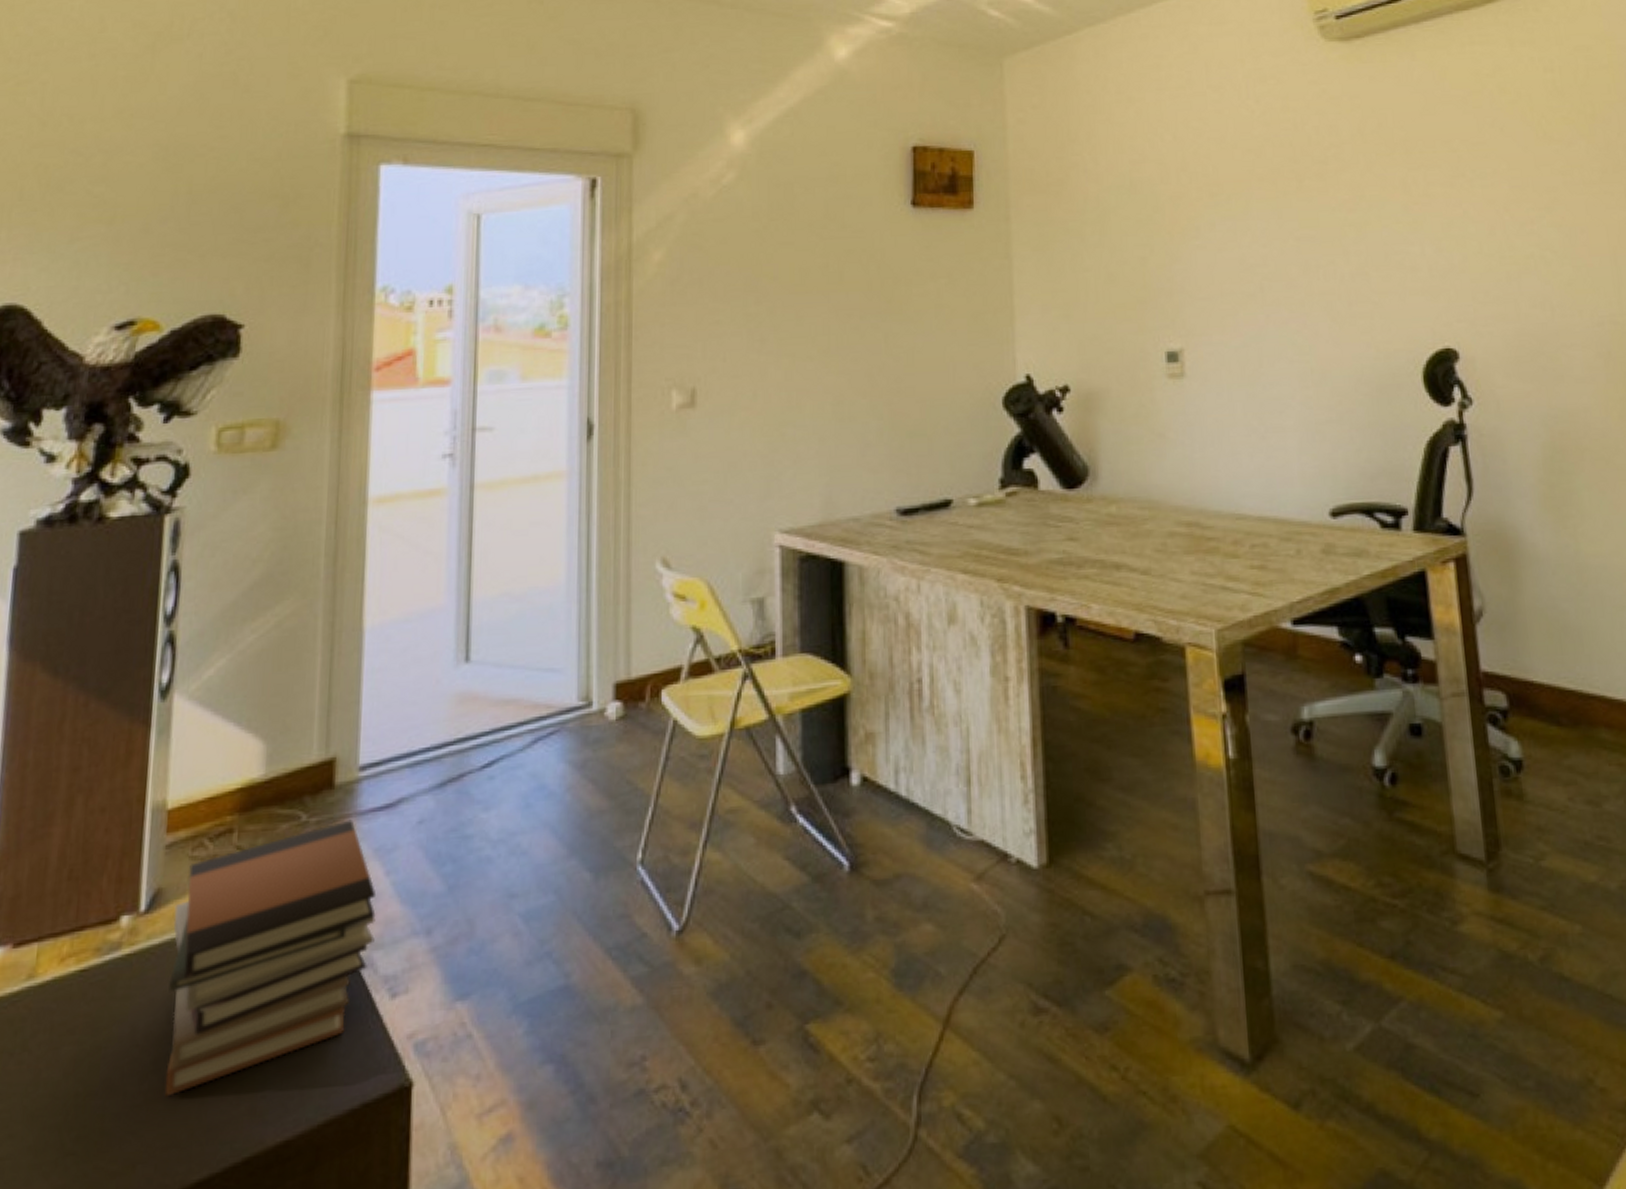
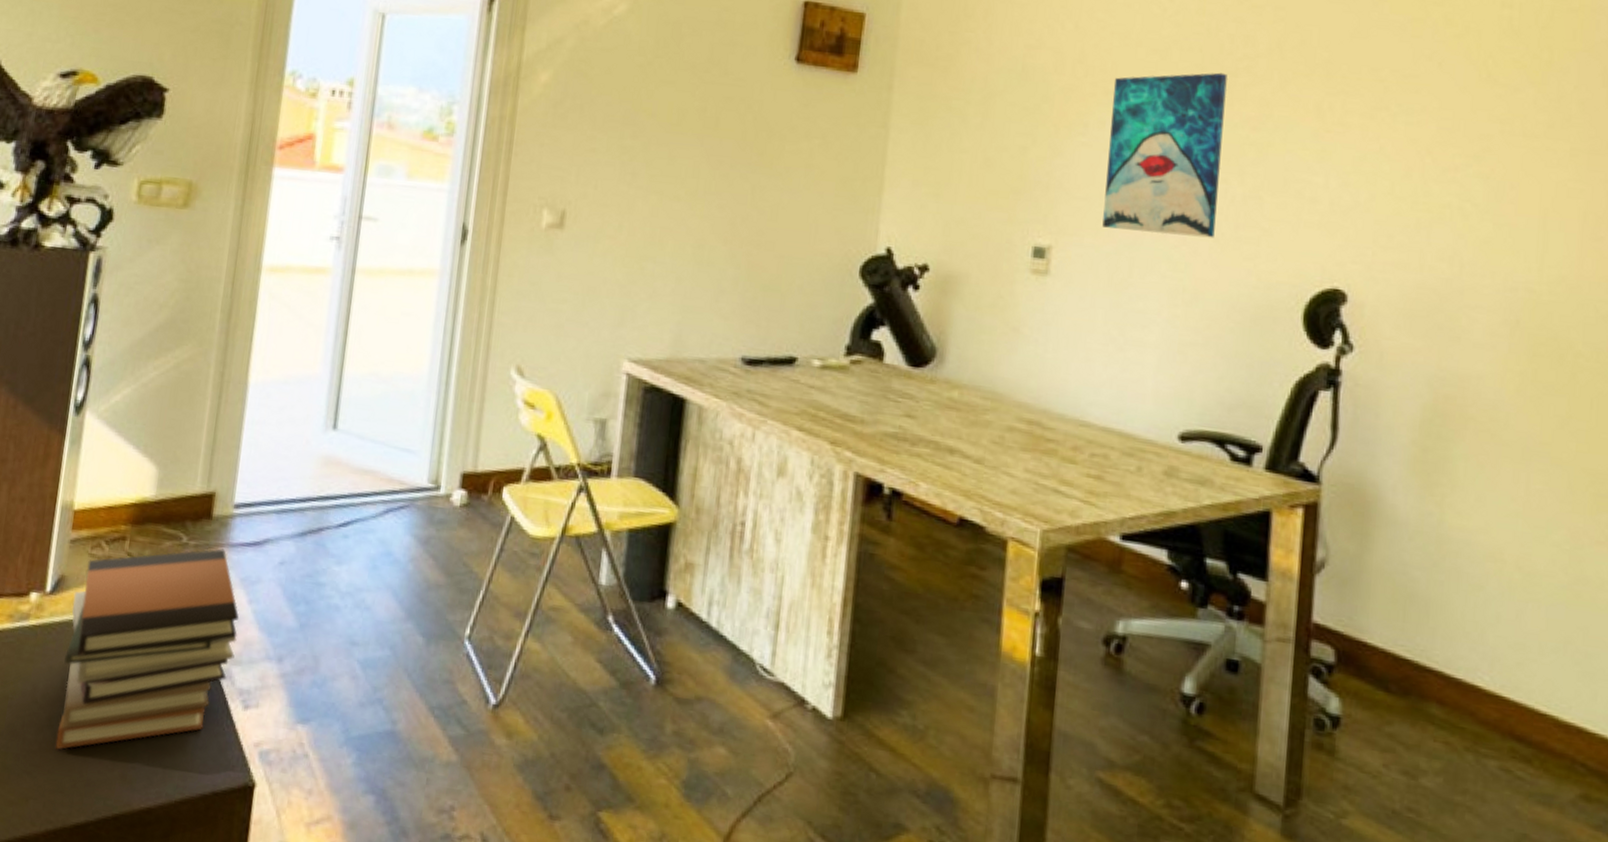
wall art: none [1217,162,1331,323] -> present [1102,72,1227,238]

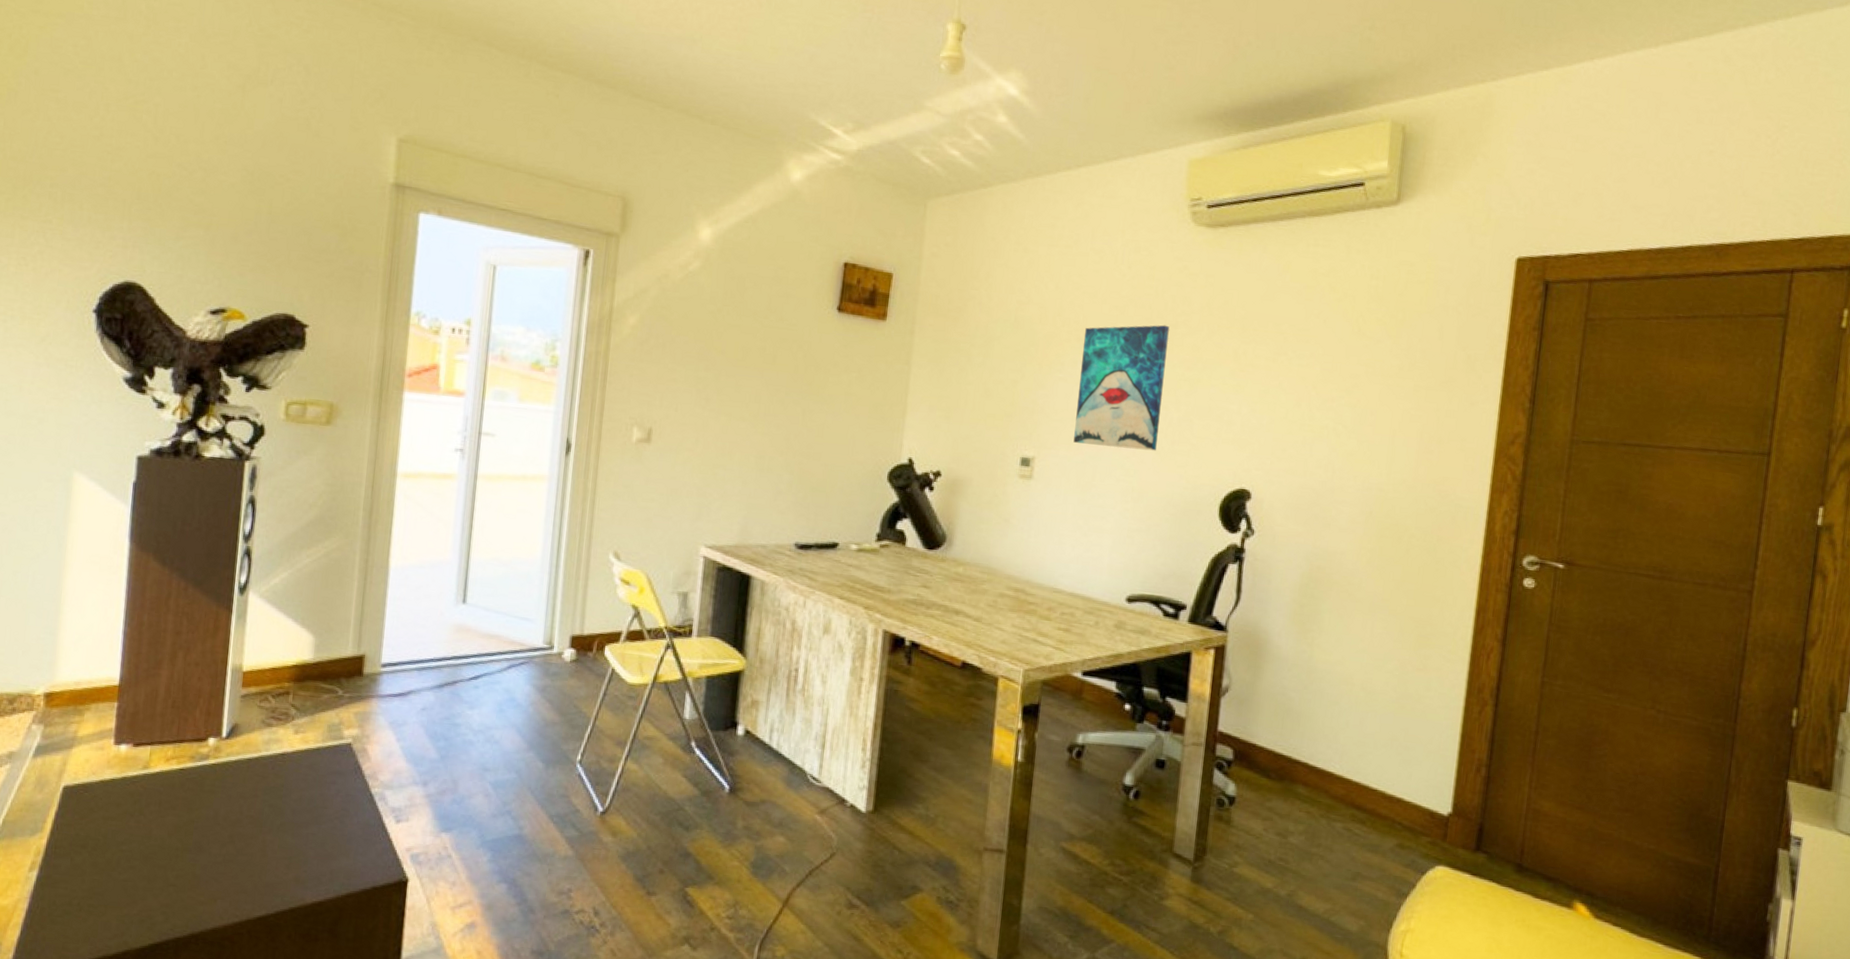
book stack: present [55,548,240,750] -> none [237,699,390,860]

